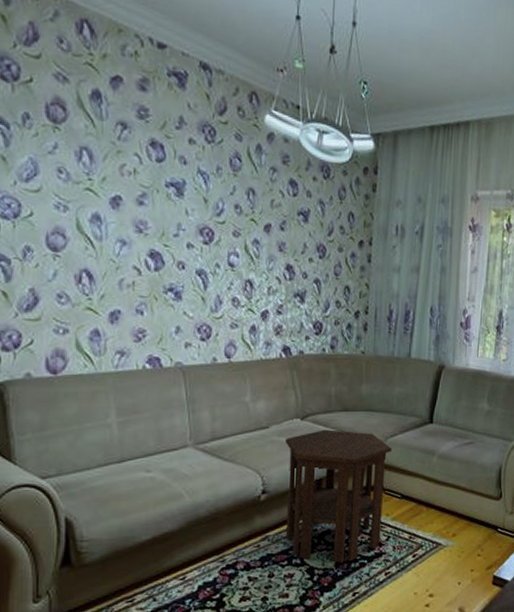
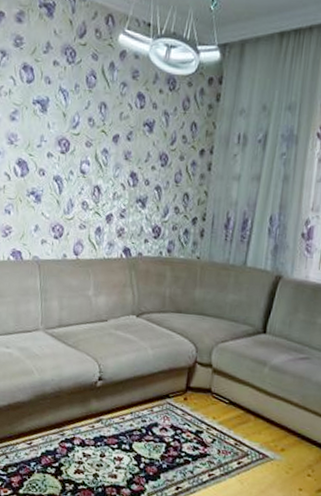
side table: present [286,429,391,563] -> none [118,328,222,456]

